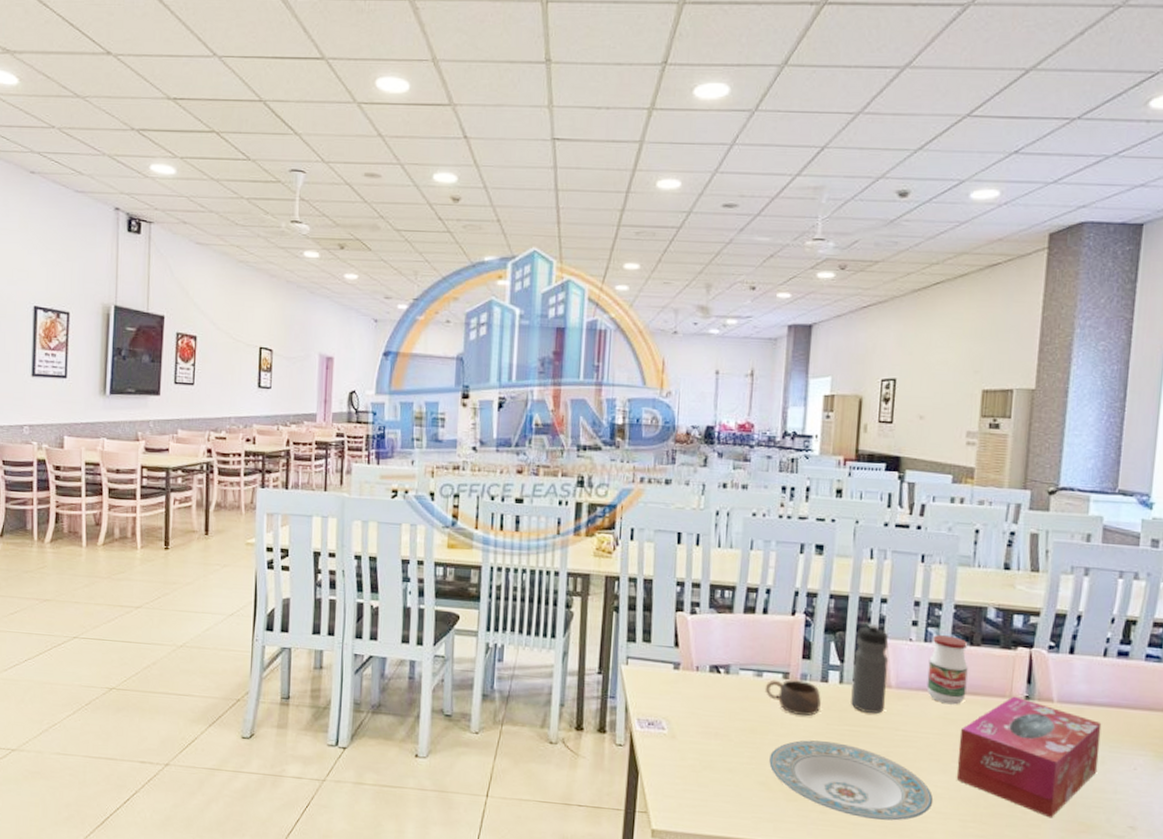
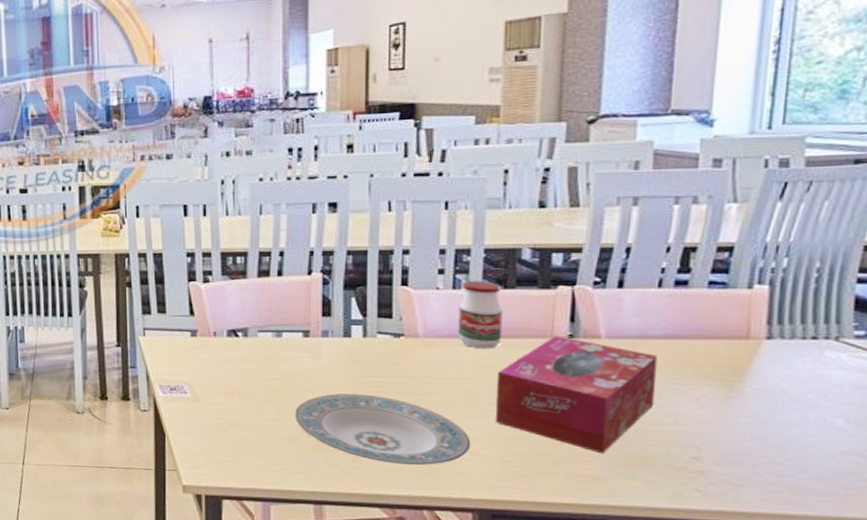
cup: present [764,679,821,716] -> none [285,337,345,372]
water bottle: present [851,623,889,714] -> none [377,275,415,363]

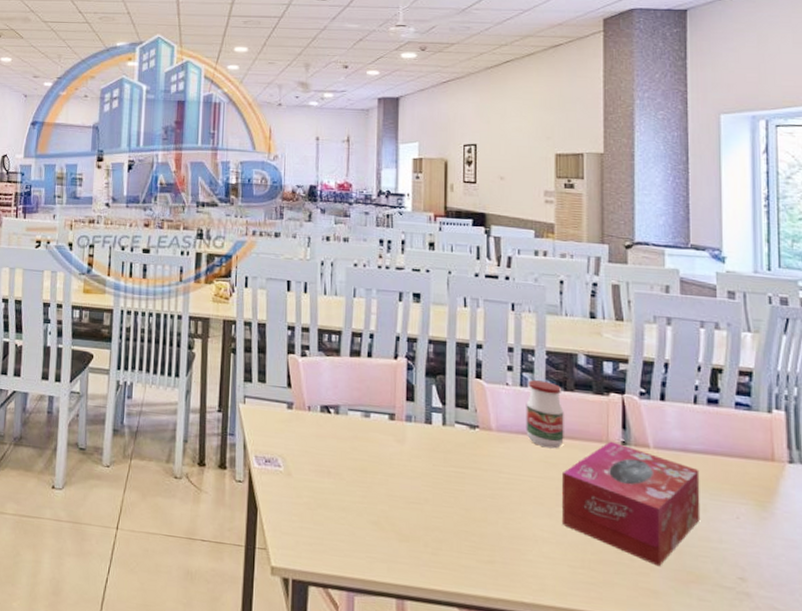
plate: present [295,394,471,466] -> none [380,480,541,565]

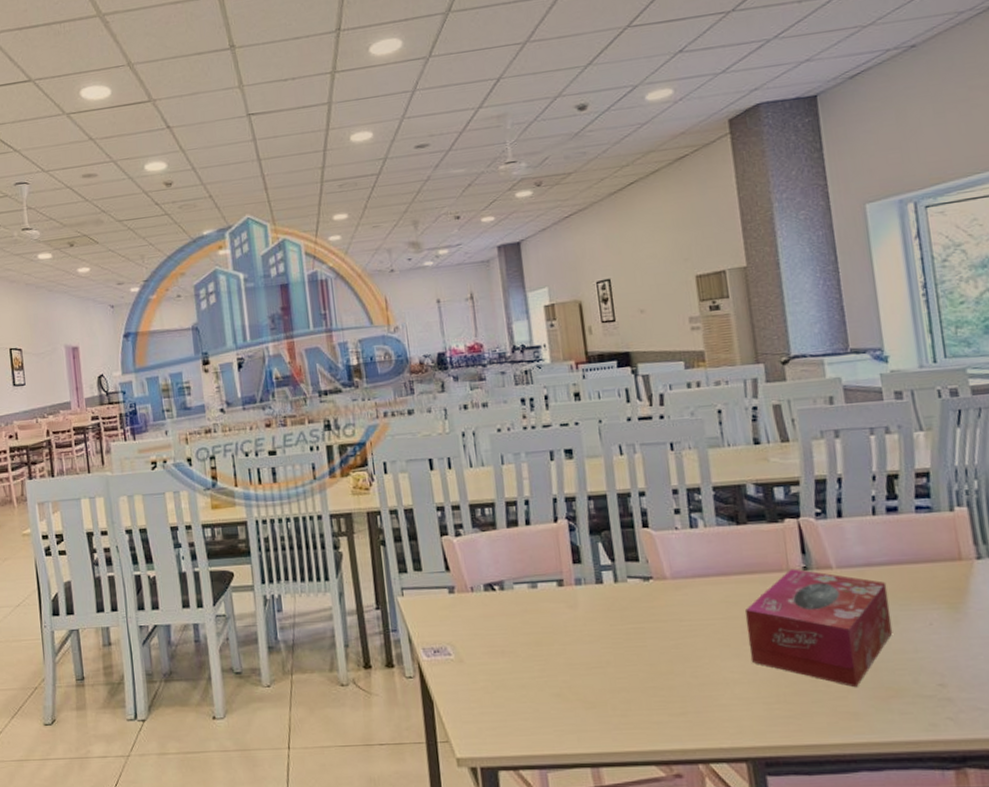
jar: present [526,380,564,449] -> none [698,518,743,587]

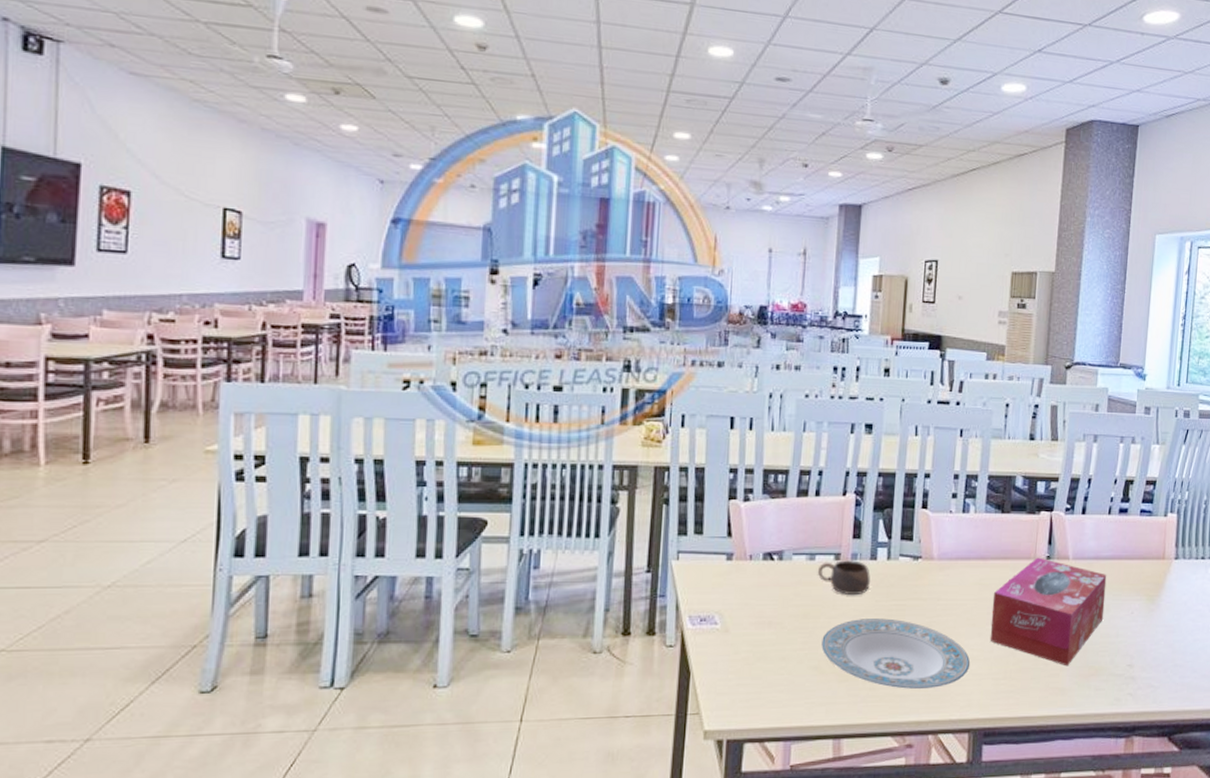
cup: none [541,585,601,621] -> present [817,560,870,596]
plate: none [559,642,733,716] -> present [821,618,971,690]

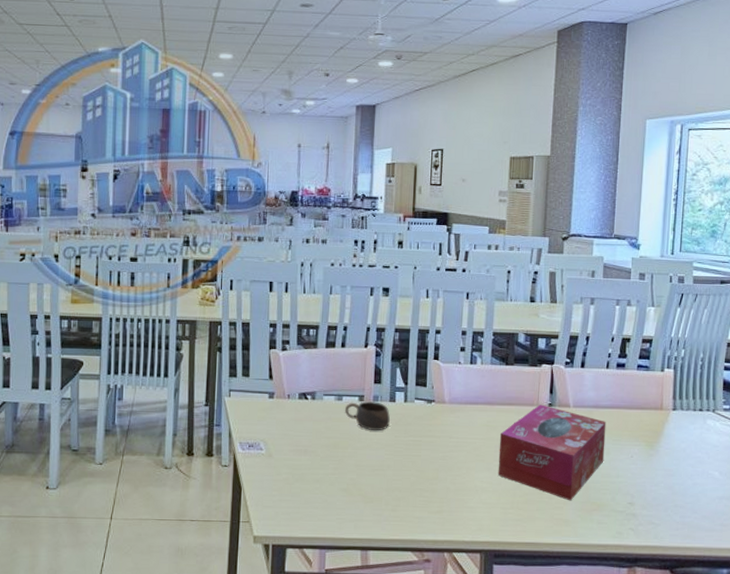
plate: present [821,618,971,690] -> none [349,451,481,513]

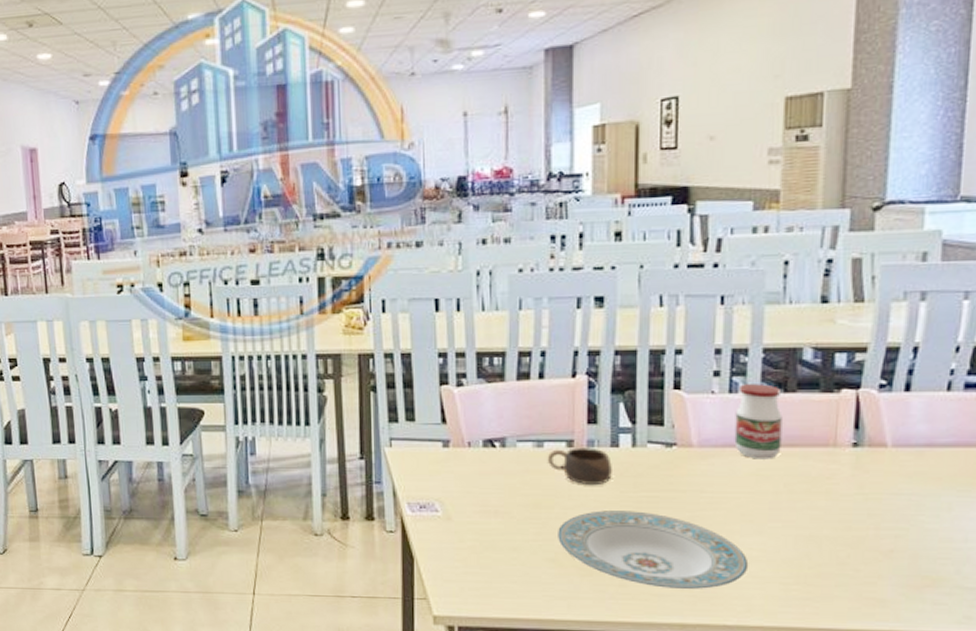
plate: none [349,451,481,513] -> present [558,510,749,590]
jar: none [473,358,505,414] -> present [734,384,783,459]
tissue box: present [497,404,607,501] -> none [774,444,947,574]

